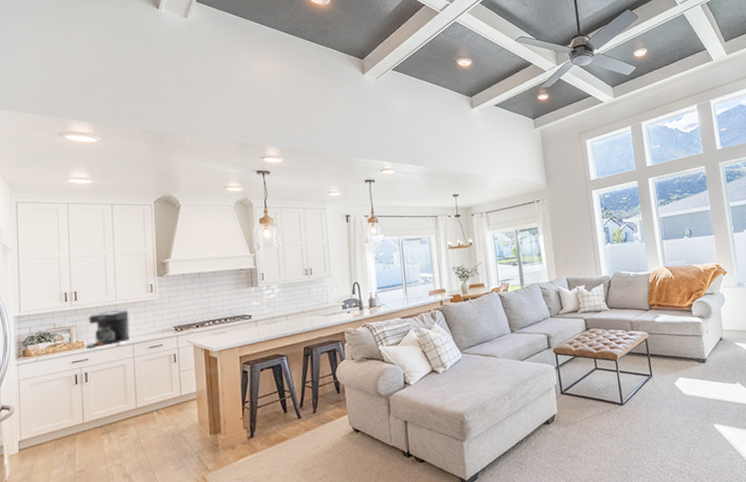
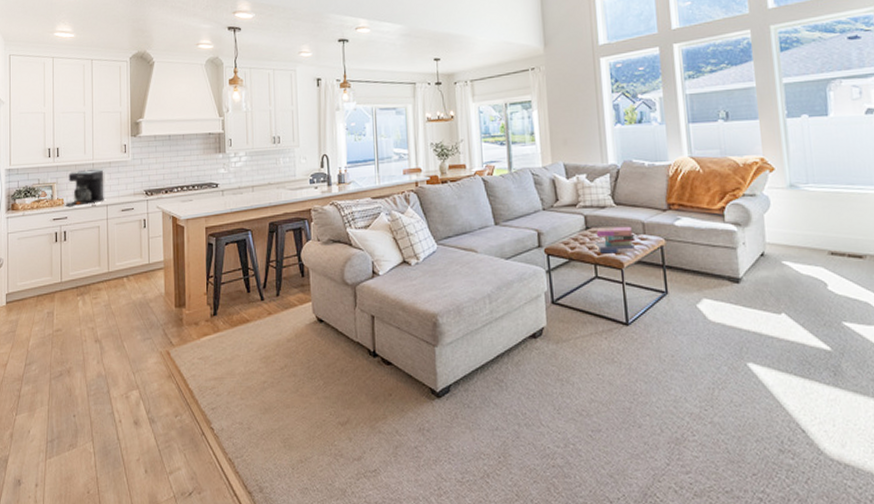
books: none [592,325,626,349] -> present [592,226,636,254]

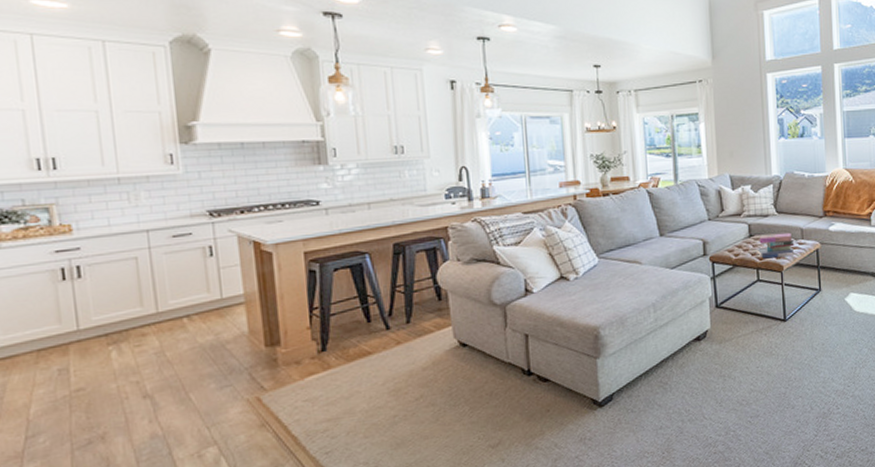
coffee maker: present [65,171,104,206] -> none [74,187,142,234]

